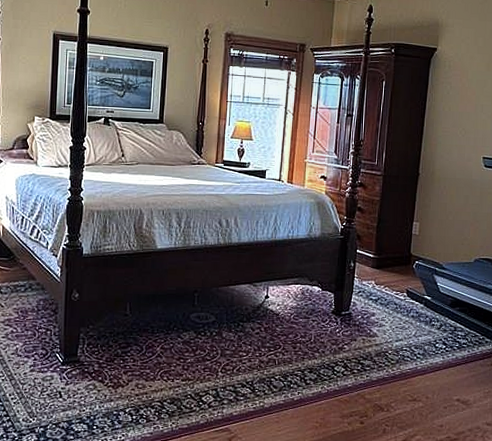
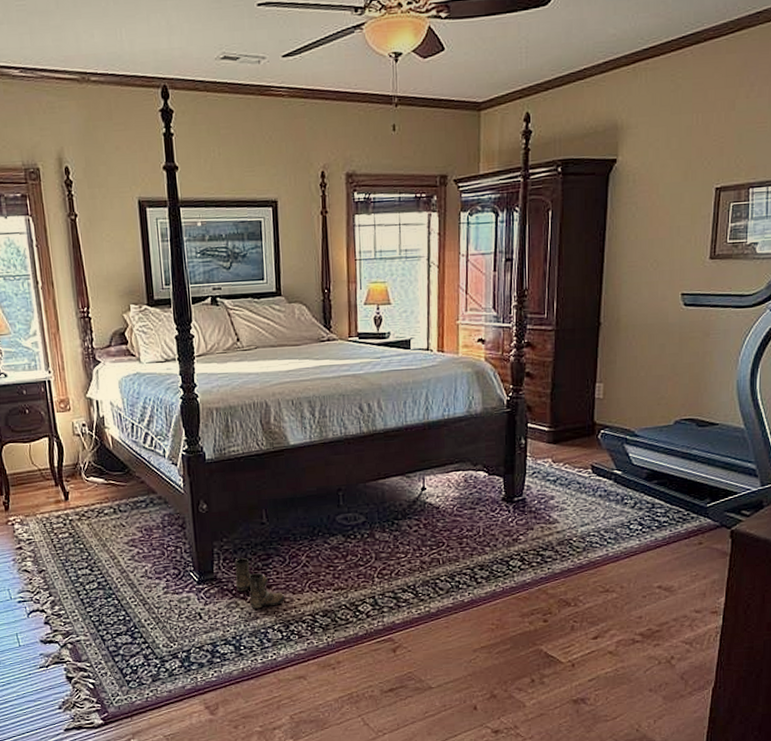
boots: none [96,344,139,392] -> present [235,557,285,609]

